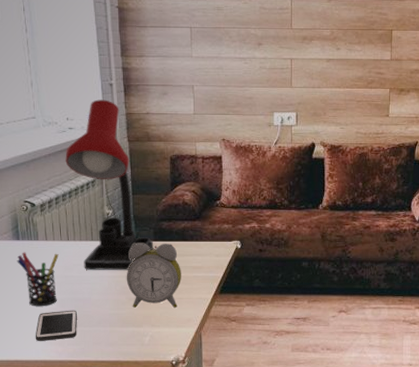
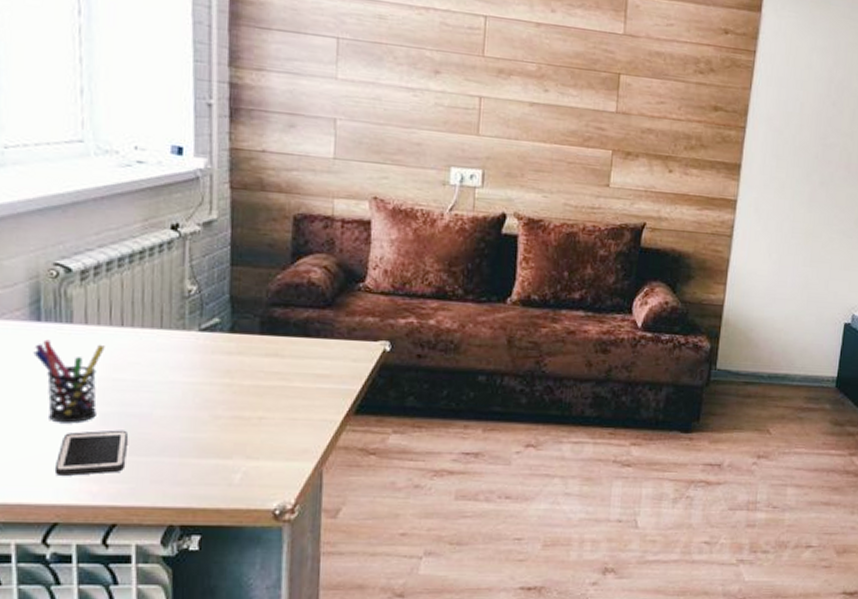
desk lamp: present [65,99,154,270] -> none [127,124,259,375]
alarm clock: present [126,243,181,309] -> none [211,335,299,434]

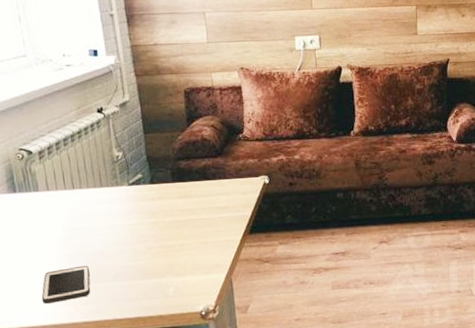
pen holder: present [33,339,105,424] -> none [14,204,65,266]

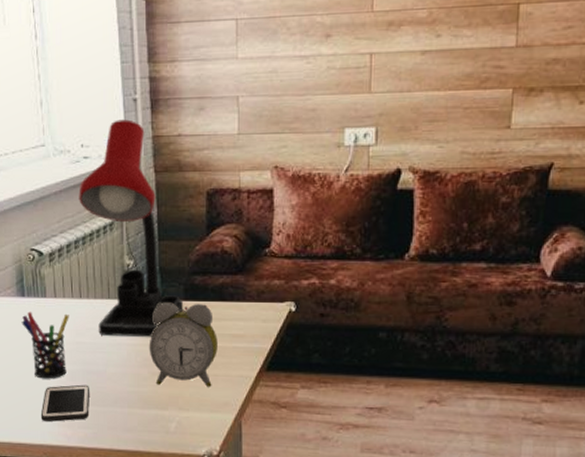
pen holder: none [14,204,65,266] -> present [21,311,69,379]
desk lamp: none [64,32,172,220] -> present [79,119,184,337]
alarm clock: none [143,184,206,257] -> present [149,302,218,388]

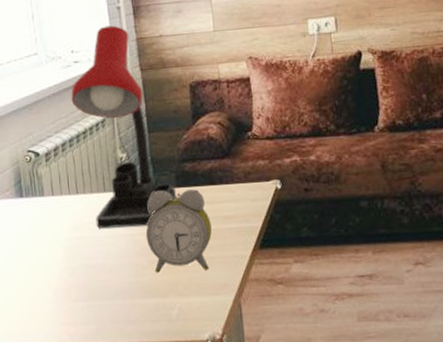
pen holder: present [21,311,69,379] -> none [20,210,67,278]
cell phone: present [40,384,89,422] -> none [42,279,91,322]

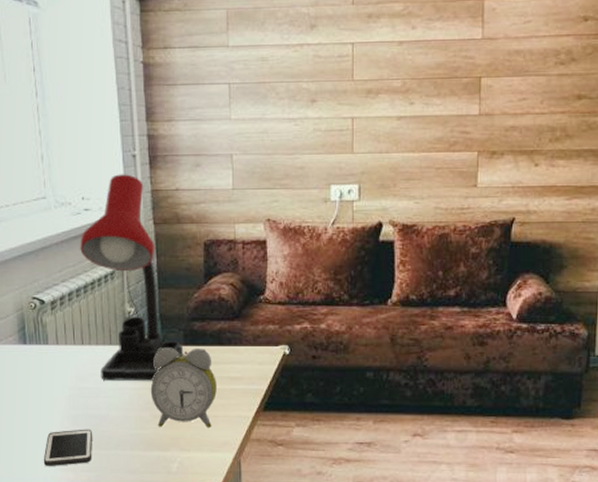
cell phone: none [42,279,91,322] -> present [43,429,92,467]

